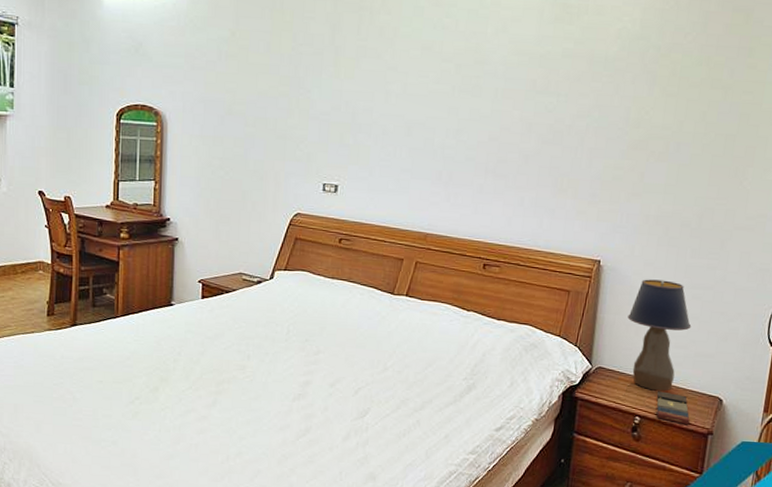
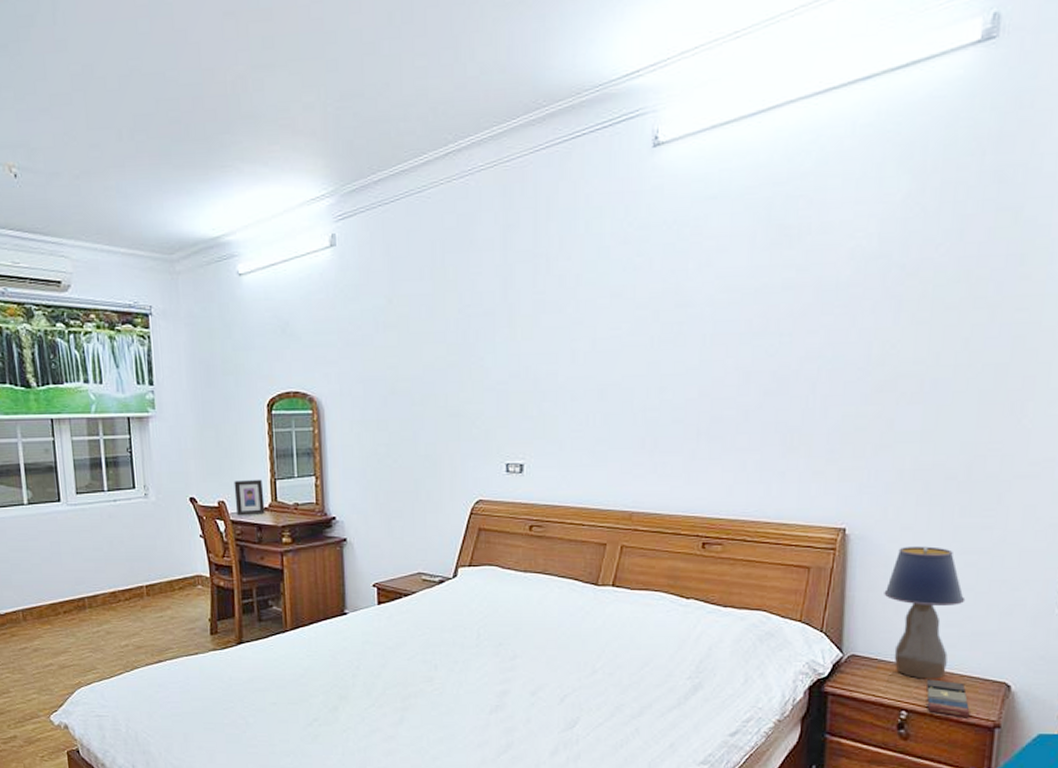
picture frame: none [80,179,107,212] -> present [234,480,265,516]

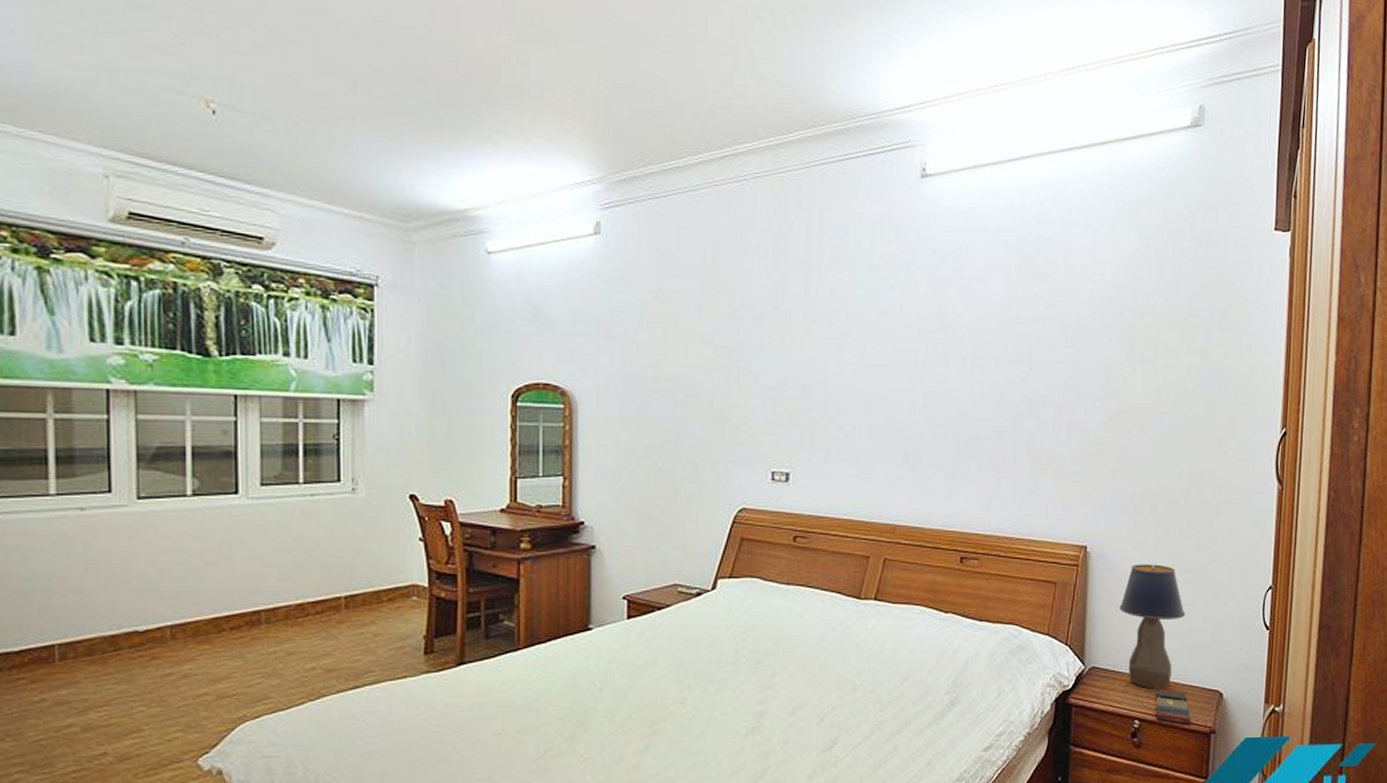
picture frame: present [234,480,265,516] -> none [466,477,502,518]

